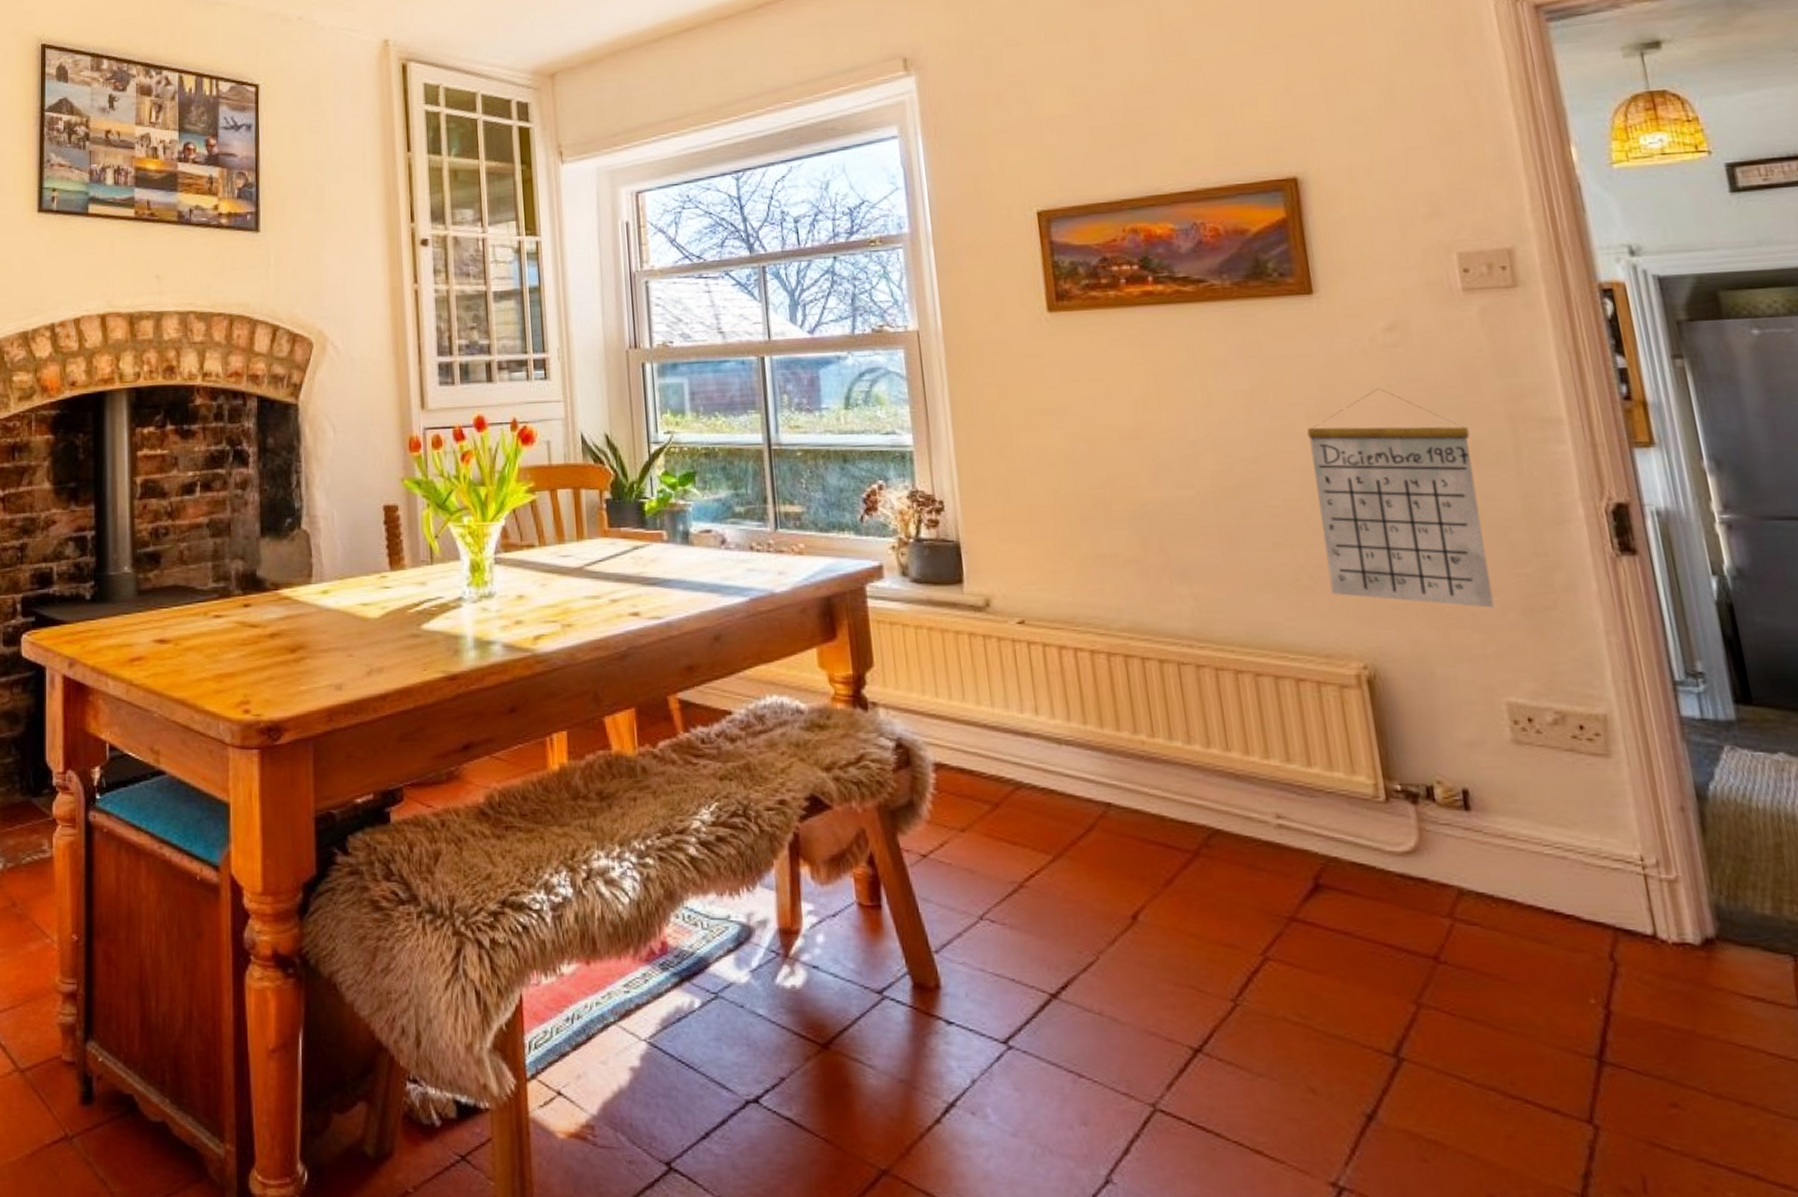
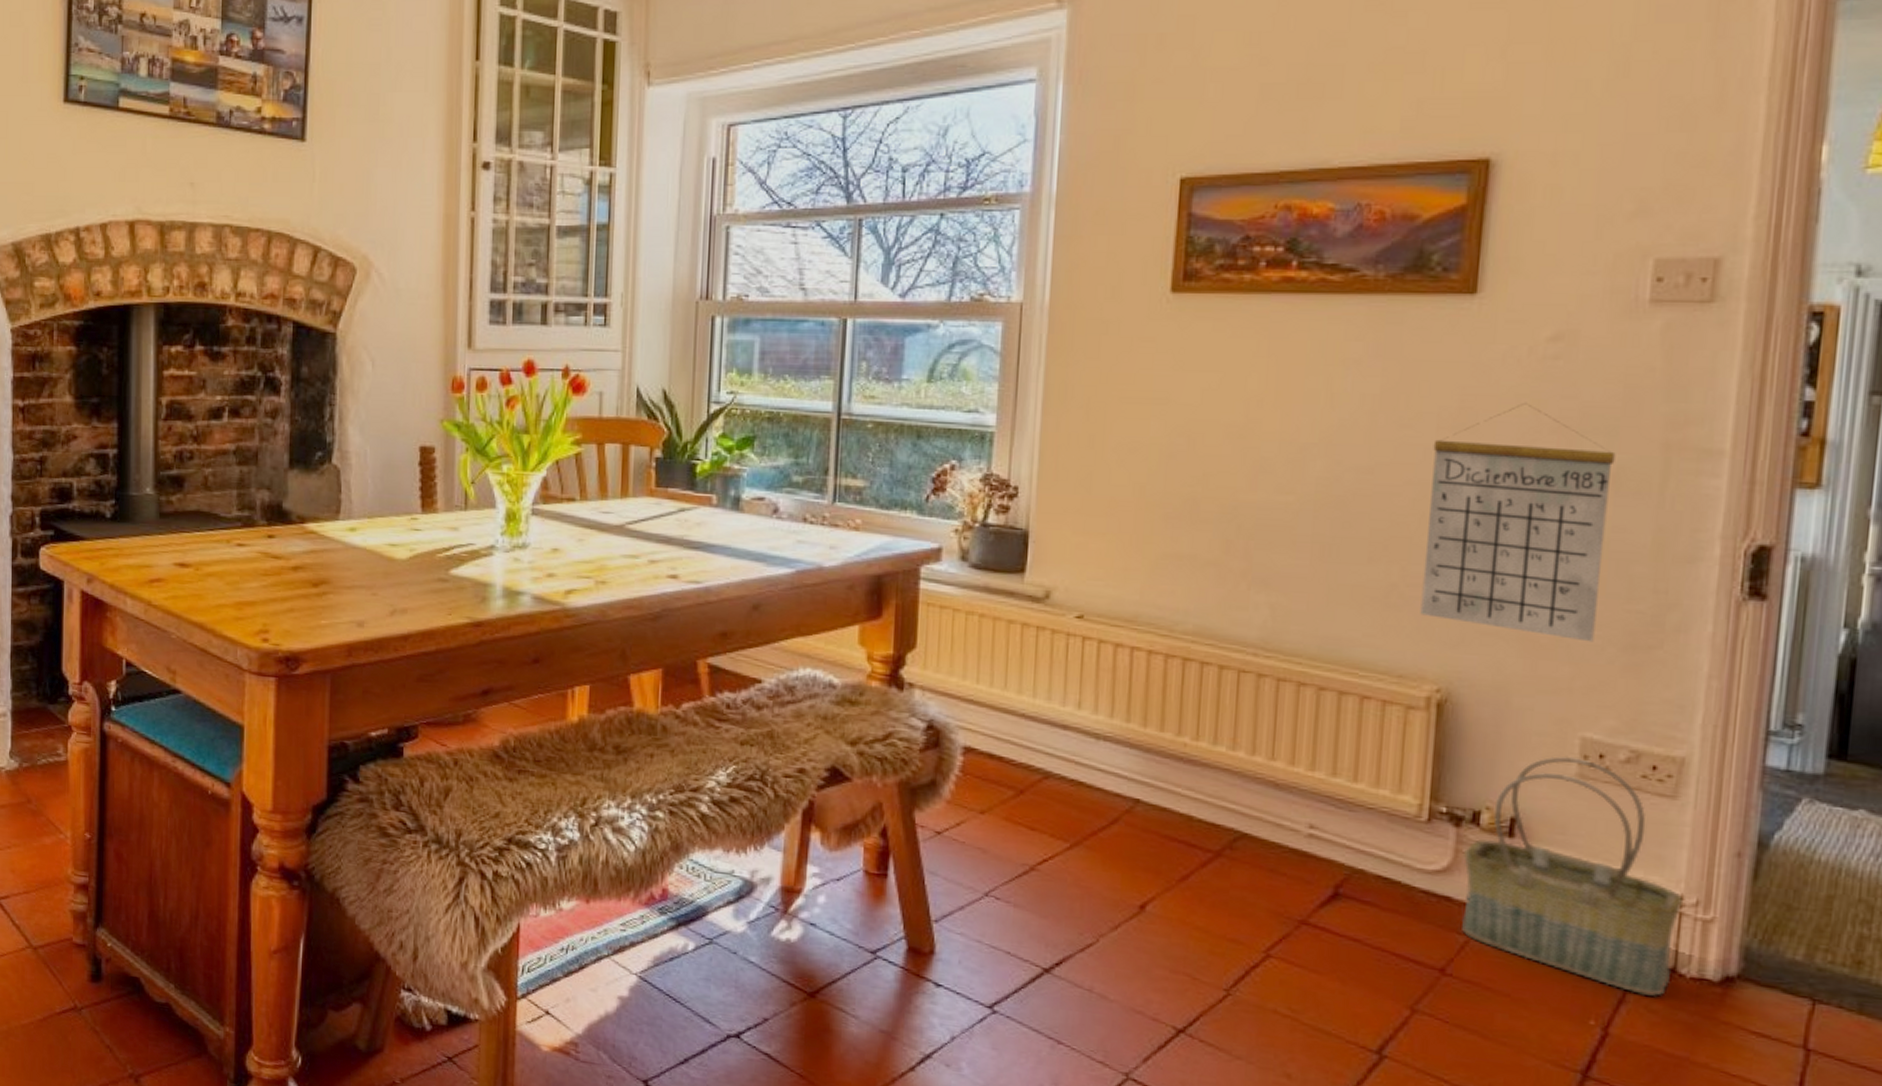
basket: none [1427,722,1654,966] -> present [1462,756,1683,996]

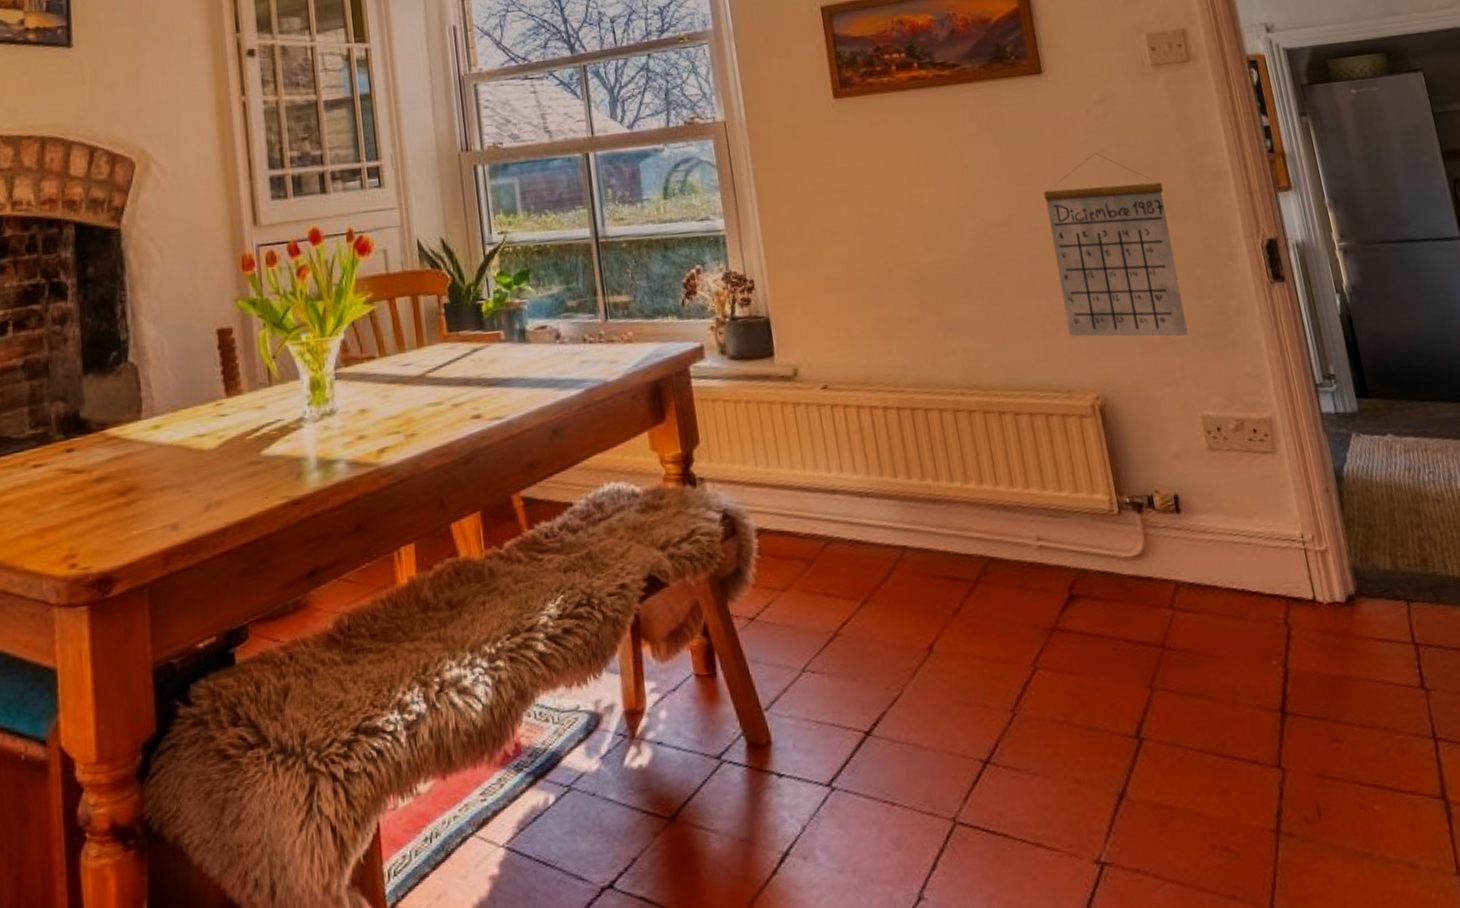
basket: present [1462,756,1683,996] -> none [1150,434,1315,628]

